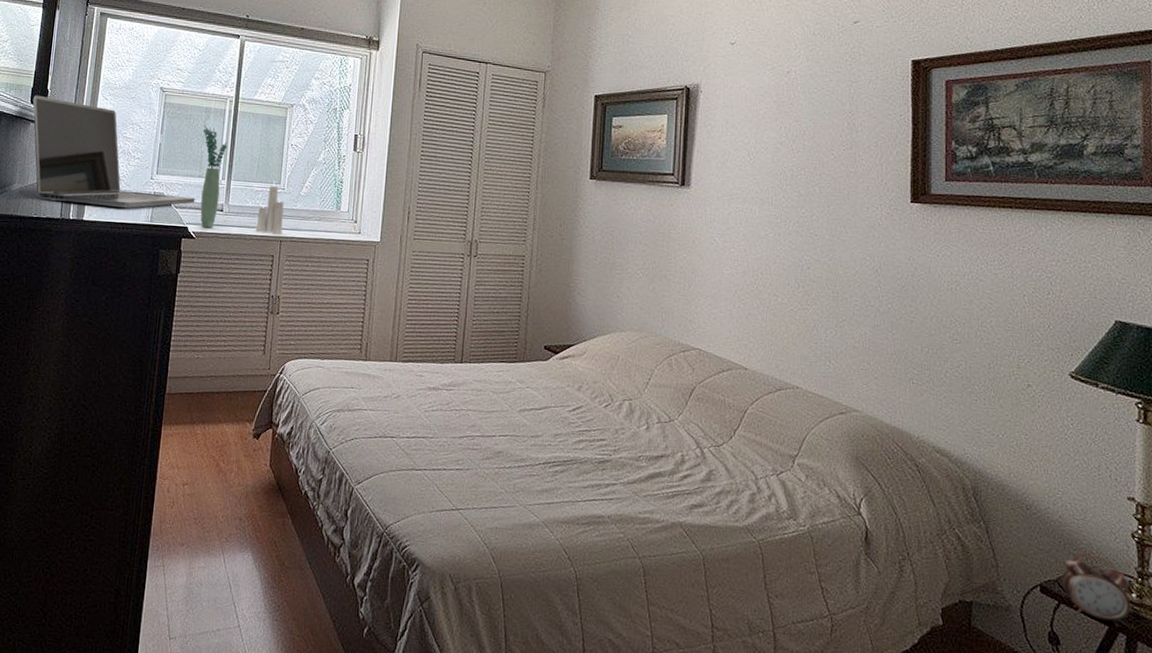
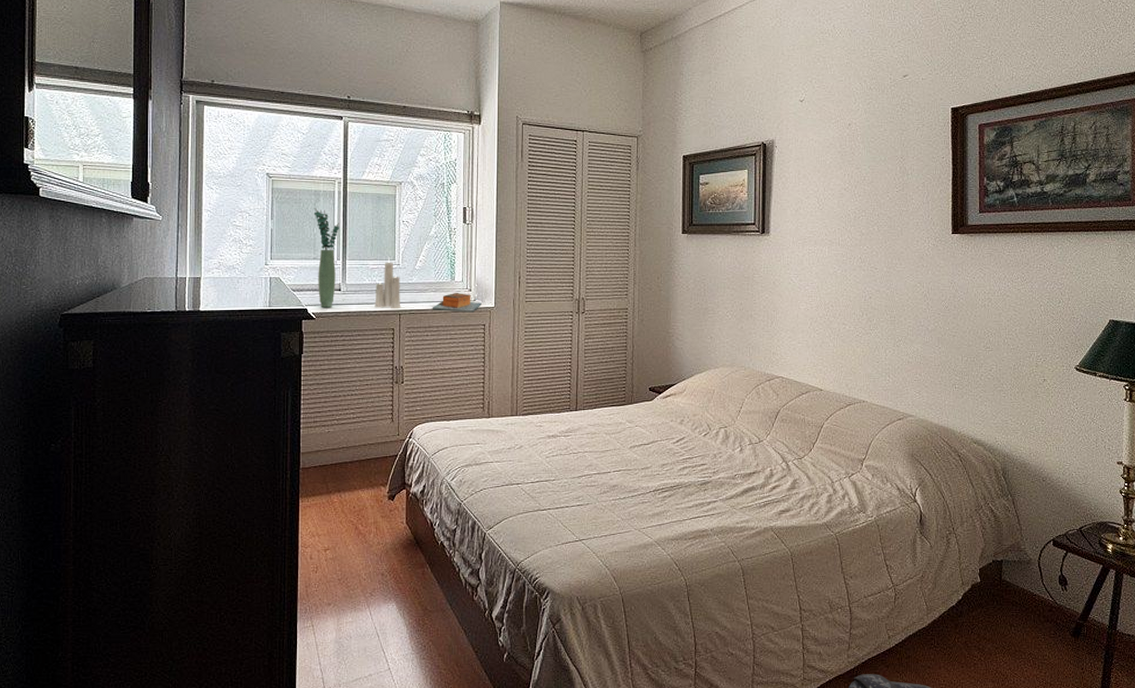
laptop: present [32,95,195,209] -> none [133,189,312,296]
wooden box: none [315,223,367,246] -> present [433,293,482,313]
alarm clock: present [1060,553,1131,628] -> none [1068,511,1119,565]

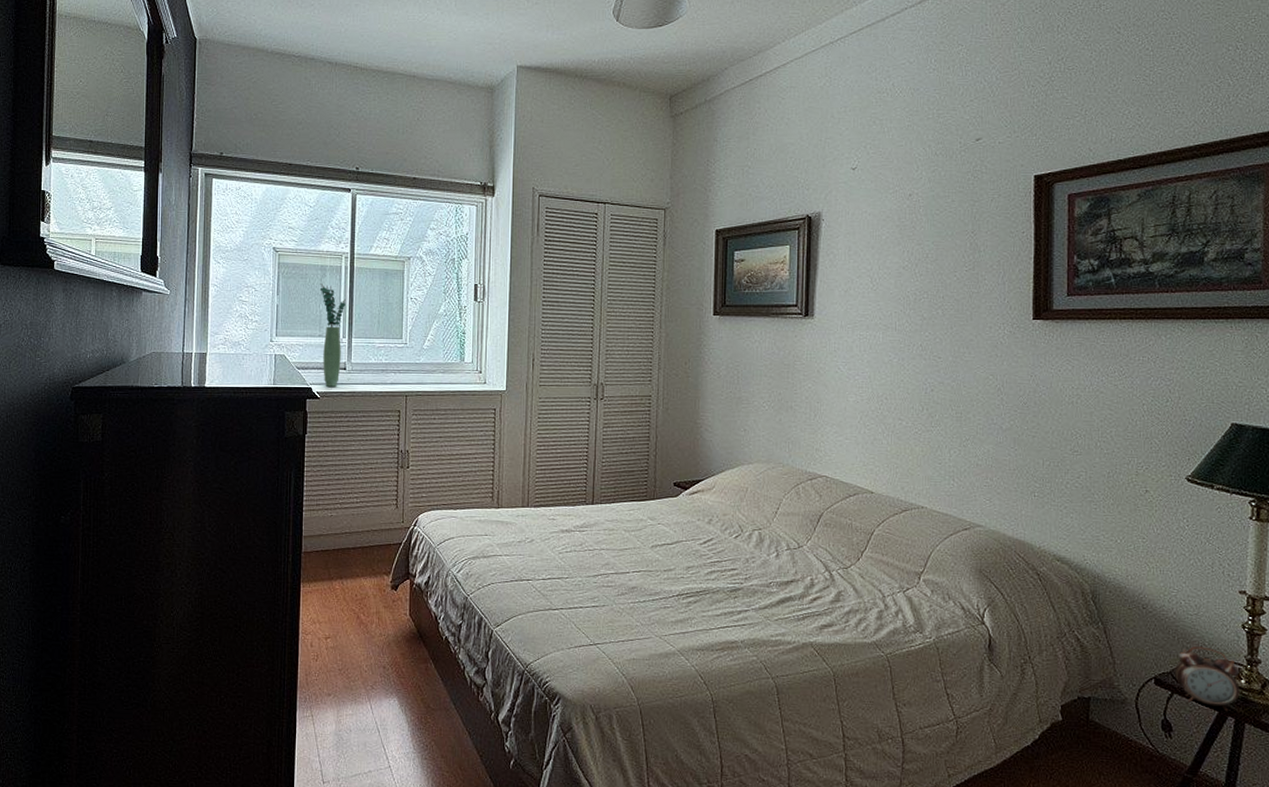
candle: present [374,257,401,309] -> none [380,336,408,391]
wooden box: present [433,293,482,313] -> none [441,375,492,396]
alarm clock: none [1068,511,1119,565] -> present [1174,646,1240,712]

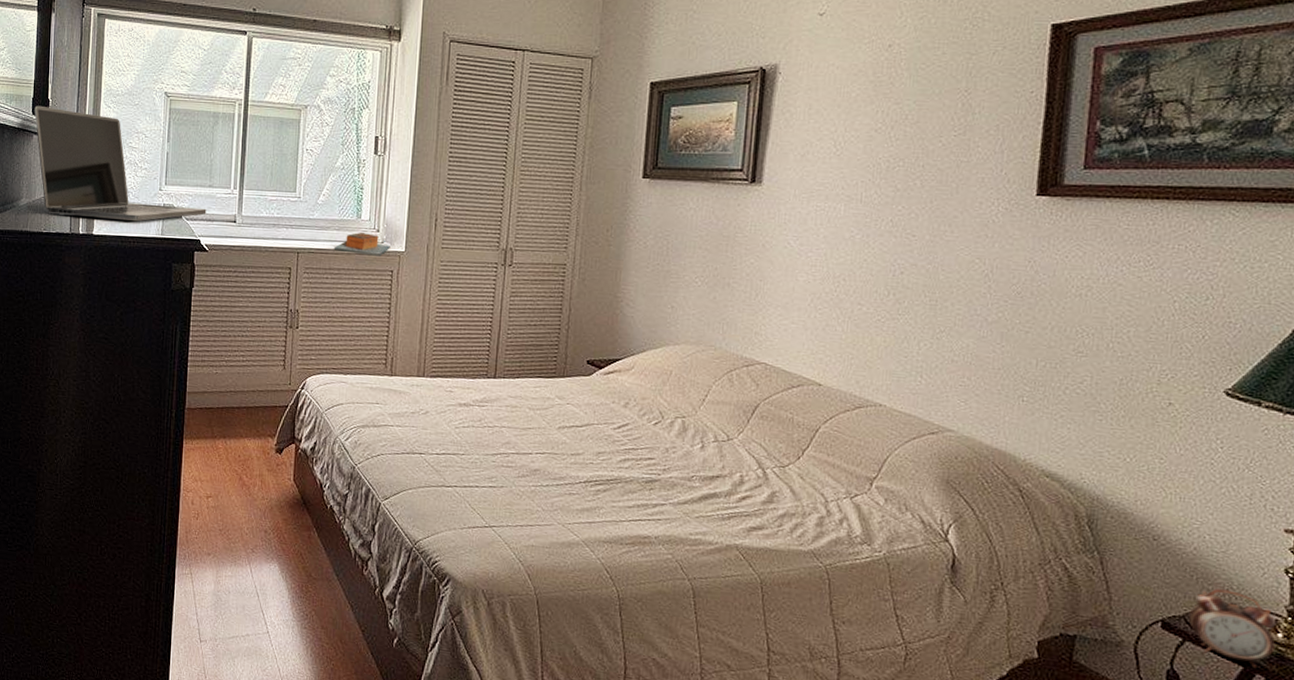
laptop: none [143,263,317,373] -> present [34,105,207,222]
vase: present [319,284,345,387] -> none [211,131,238,240]
wooden box: none [441,375,492,396] -> present [335,232,390,256]

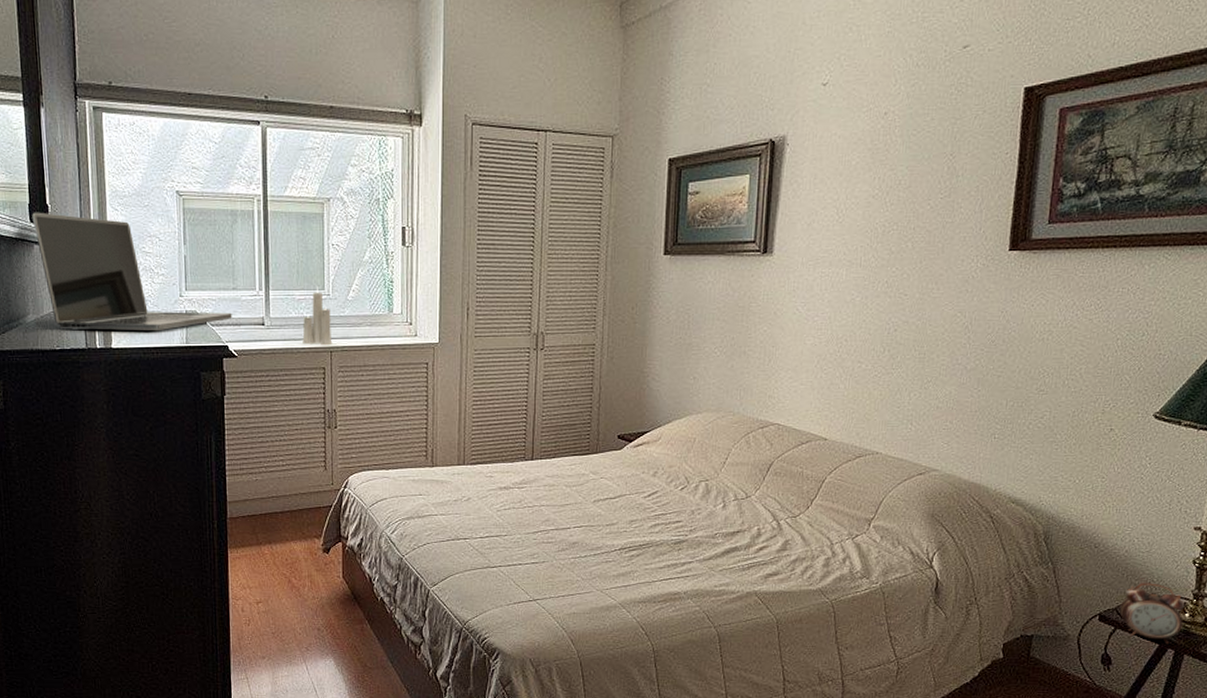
candle: none [271,189,300,247] -> present [302,286,333,346]
wooden box: present [335,232,390,256] -> none [368,327,424,350]

